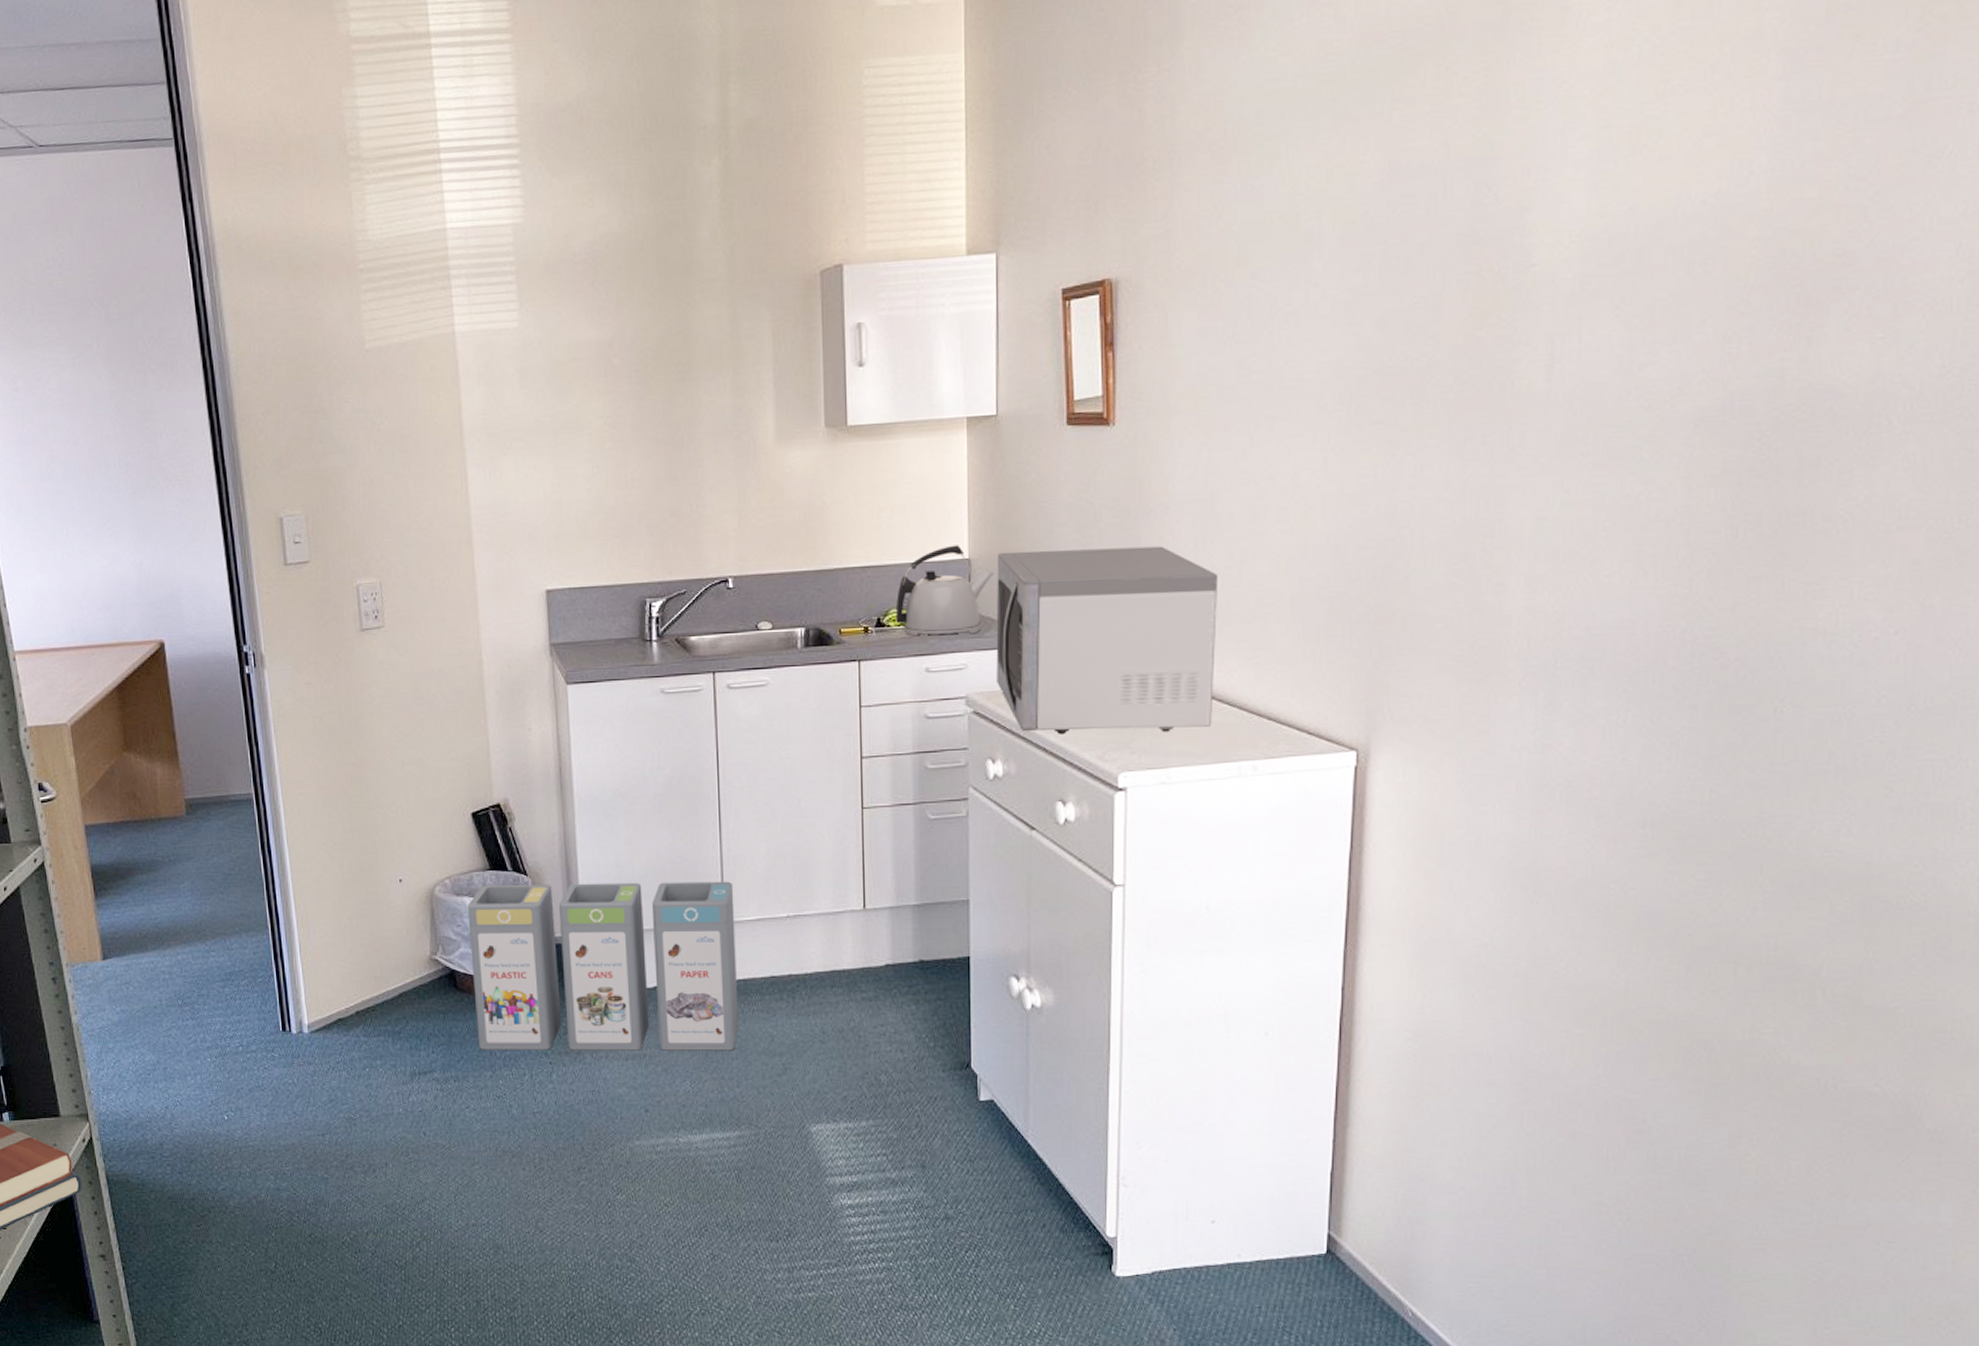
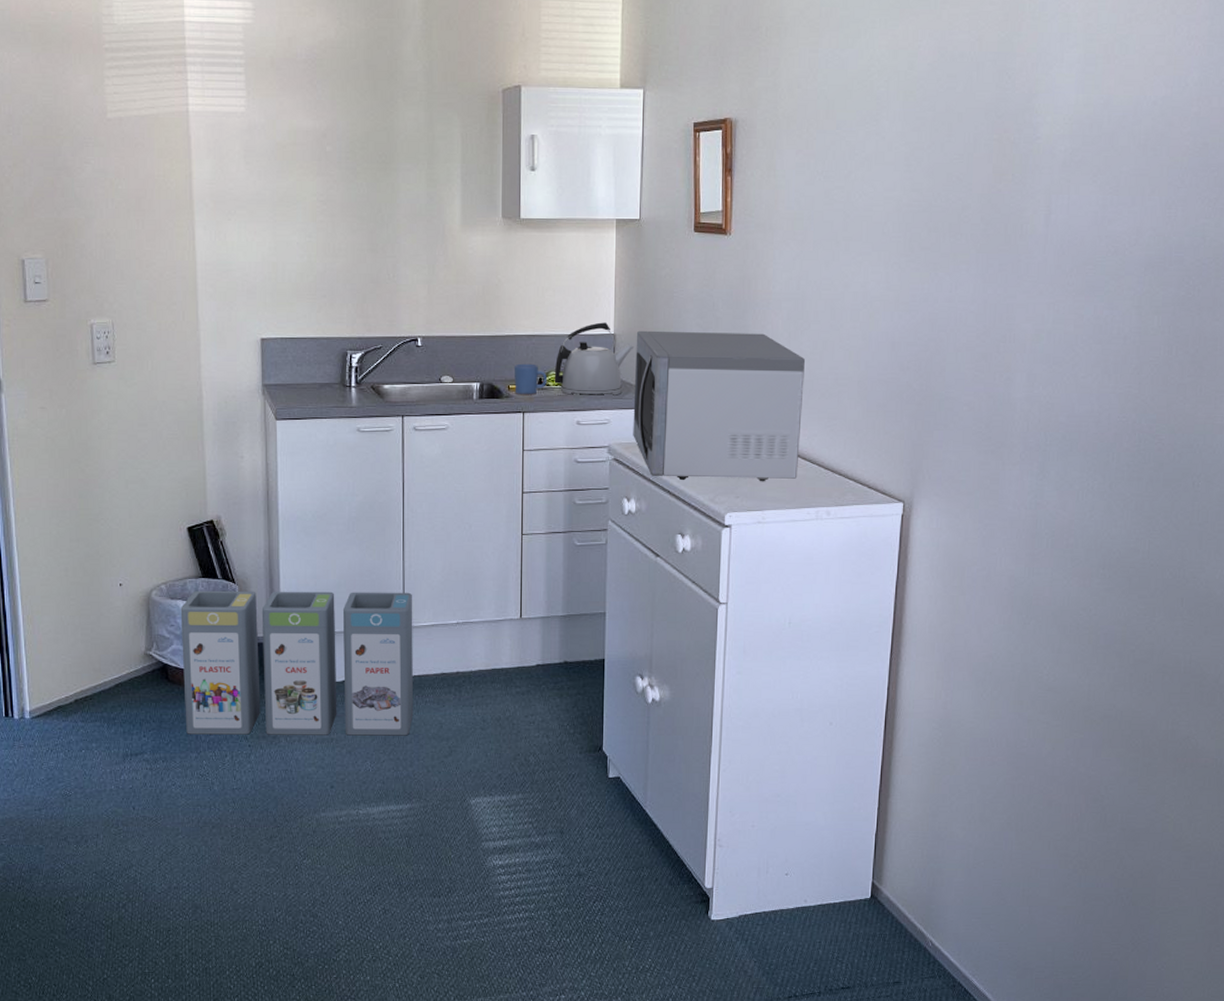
mug: none [845,601,886,641] -> present [513,363,547,396]

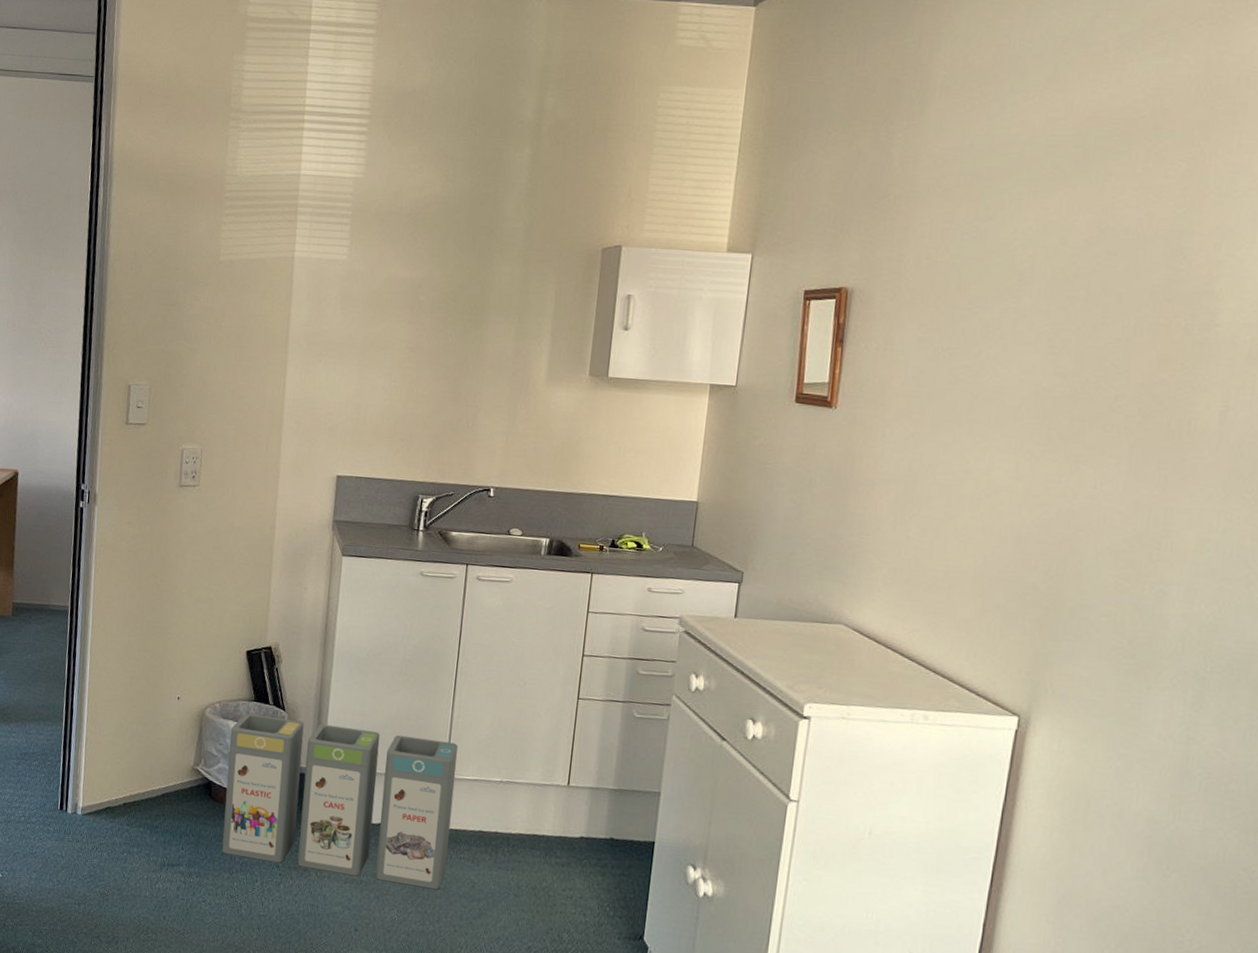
mug: present [513,363,547,396] -> none [585,522,621,557]
kettle: present [553,322,635,396] -> none [626,488,718,566]
microwave oven: present [633,330,805,482] -> none [708,500,911,676]

